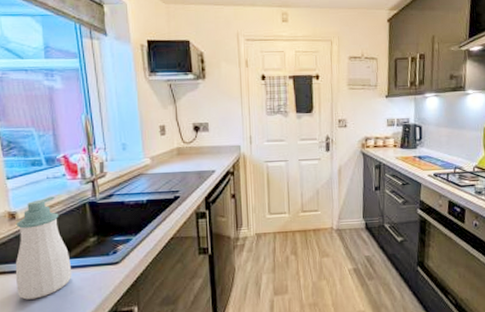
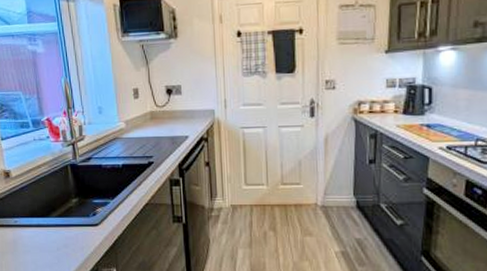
soap bottle: present [15,196,72,300] -> none [10,157,58,252]

